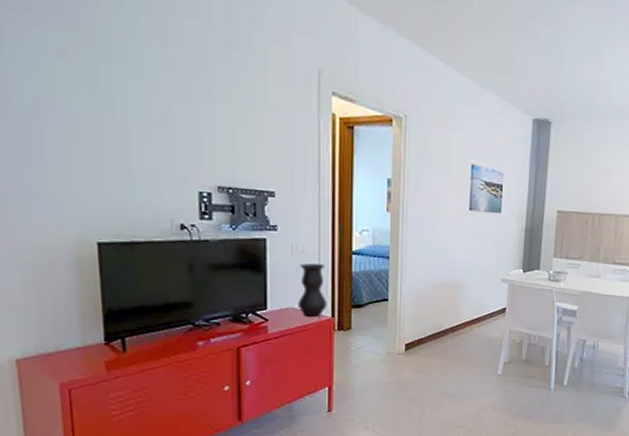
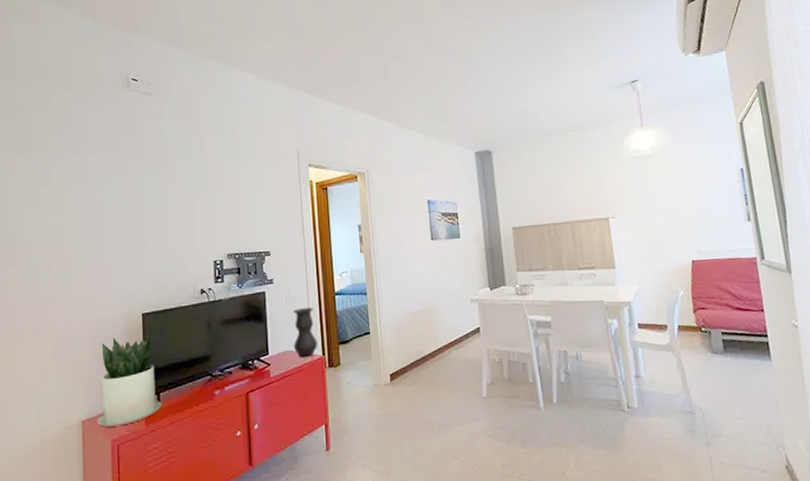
planter: none [38,267,128,369] -> present [97,335,162,427]

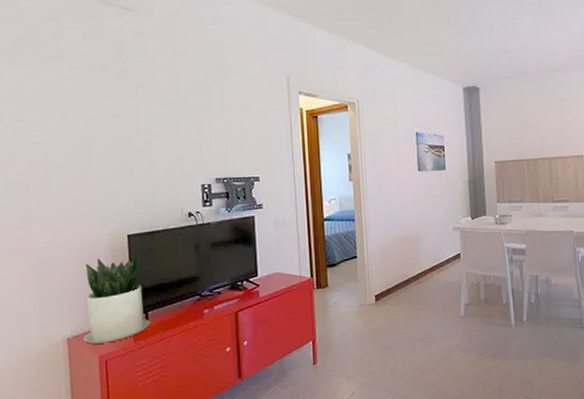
vase: present [293,307,318,358] -> none [282,232,306,280]

